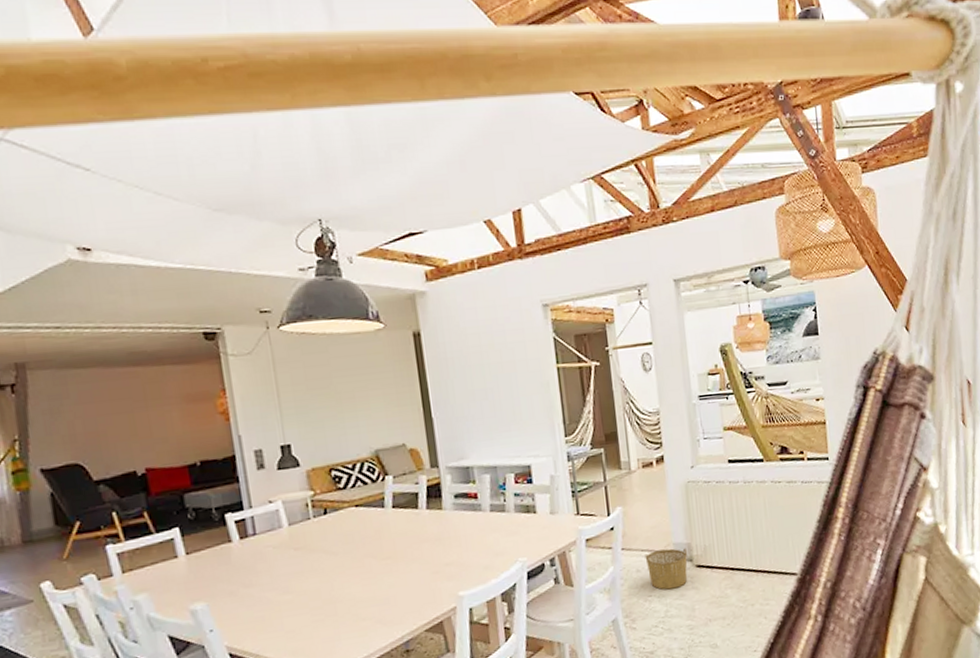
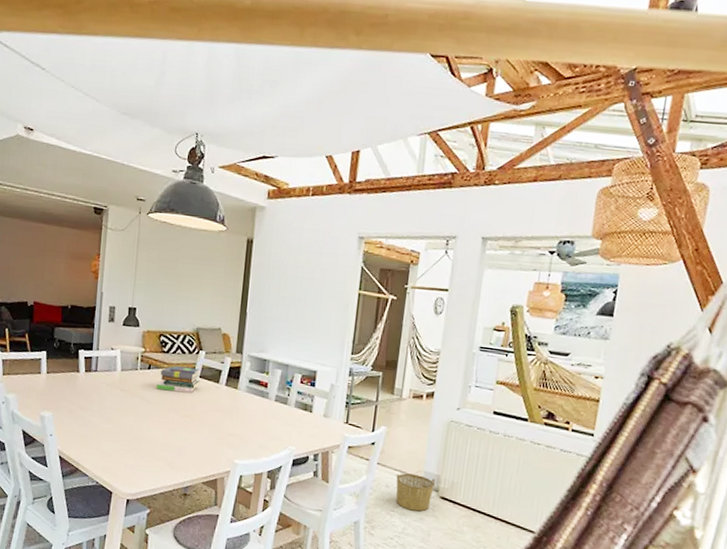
books: none [339,497,395,536] -> present [156,366,201,393]

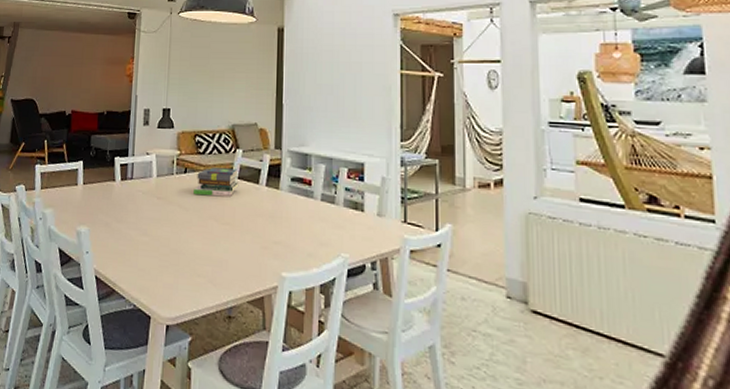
basket: present [396,473,435,512] -> none [472,281,522,331]

